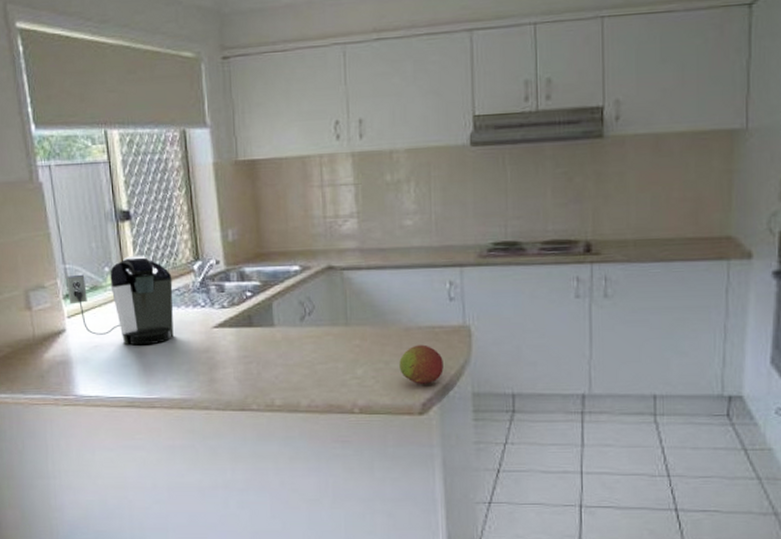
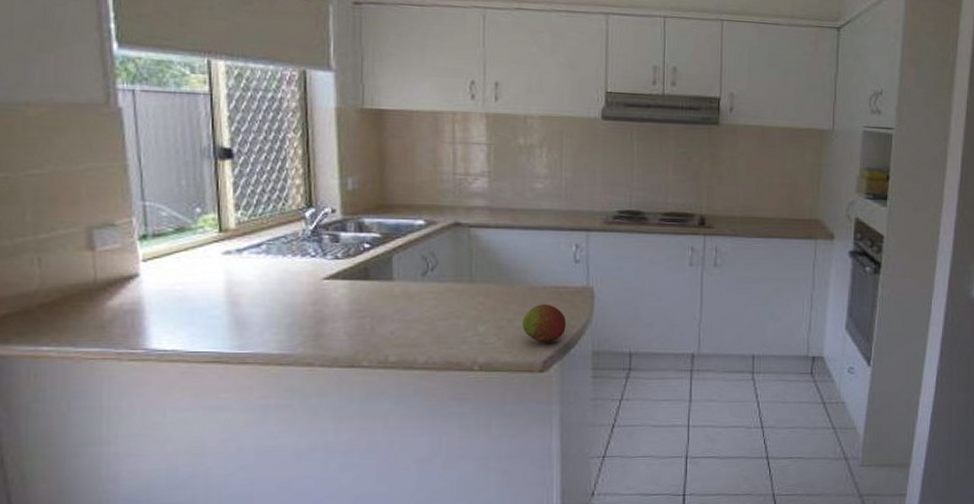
coffee maker: present [66,255,174,346] -> none [145,197,279,295]

